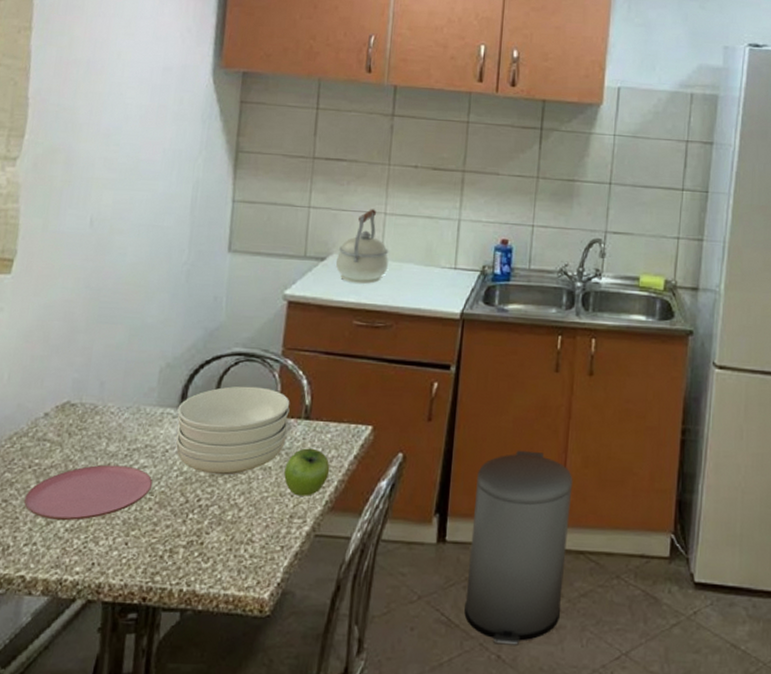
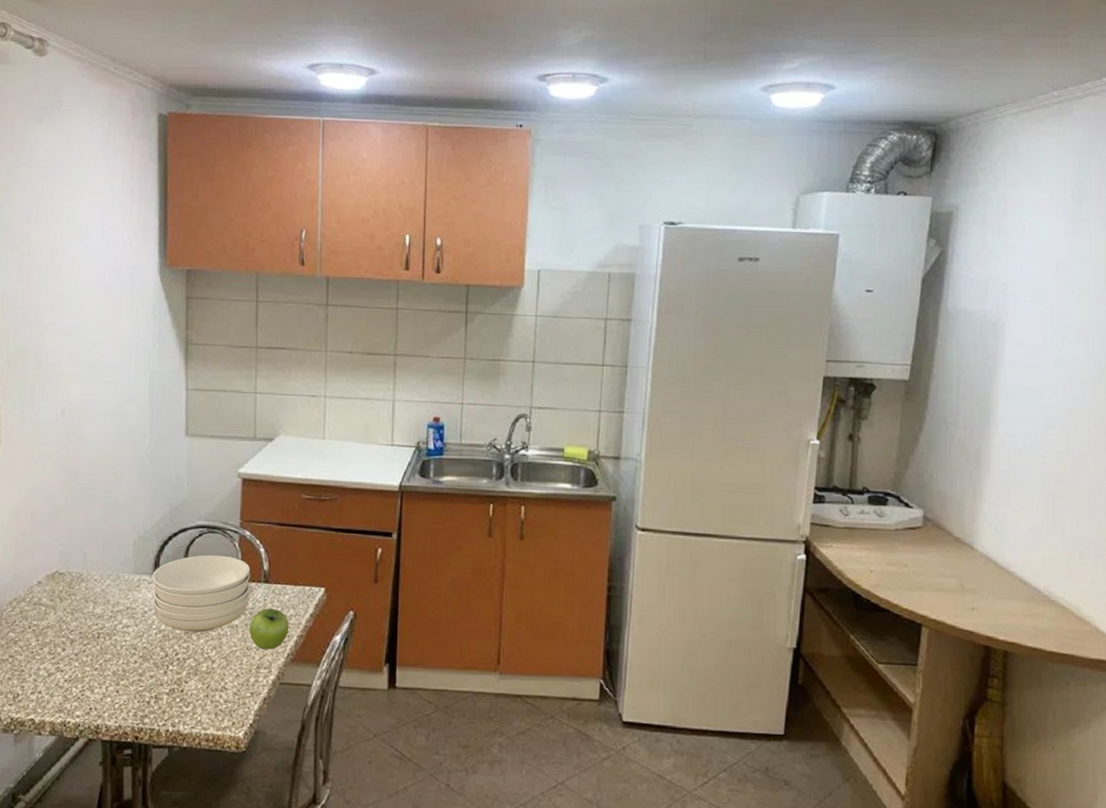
plate: present [24,464,153,521] -> none [28,624,136,673]
kettle: present [335,209,389,285] -> none [283,393,331,462]
pedal bin: present [464,450,573,647] -> none [416,607,509,777]

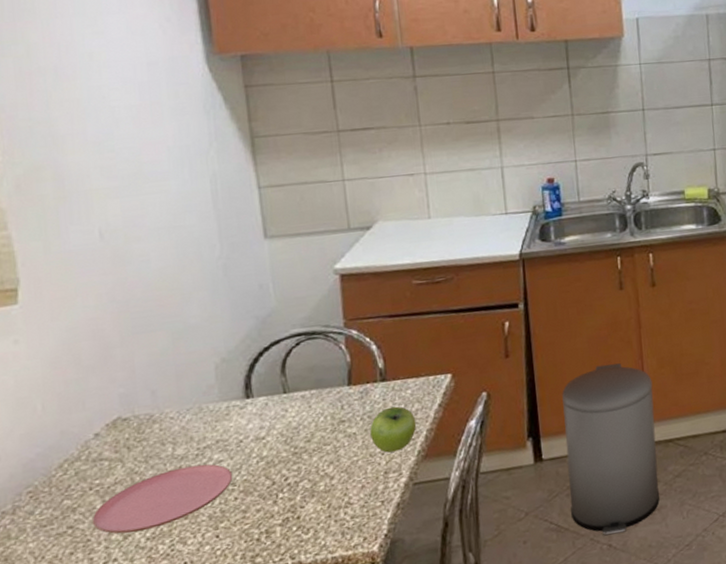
plate: none [28,624,136,673] -> present [93,464,233,534]
bowl: present [152,554,251,633] -> none [243,360,366,453]
pedal bin: none [416,607,509,777] -> present [562,363,660,536]

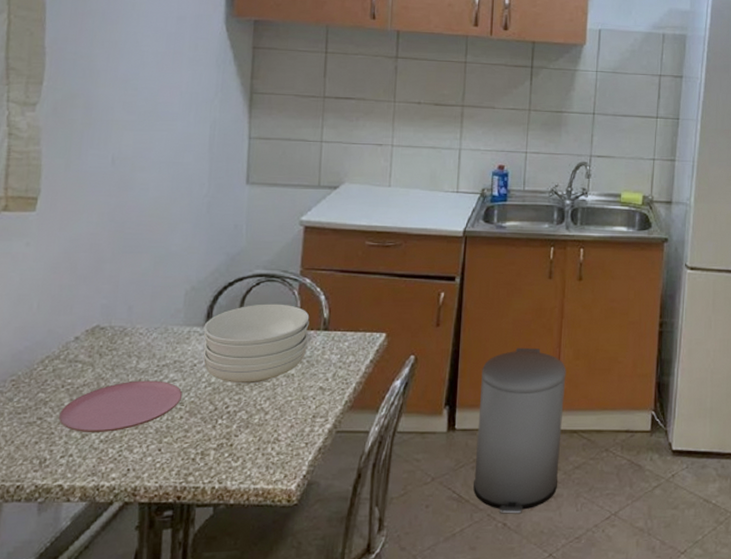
bowl: none [243,360,366,453] -> present [203,304,310,384]
fruit: present [370,406,417,453] -> none [306,356,348,398]

